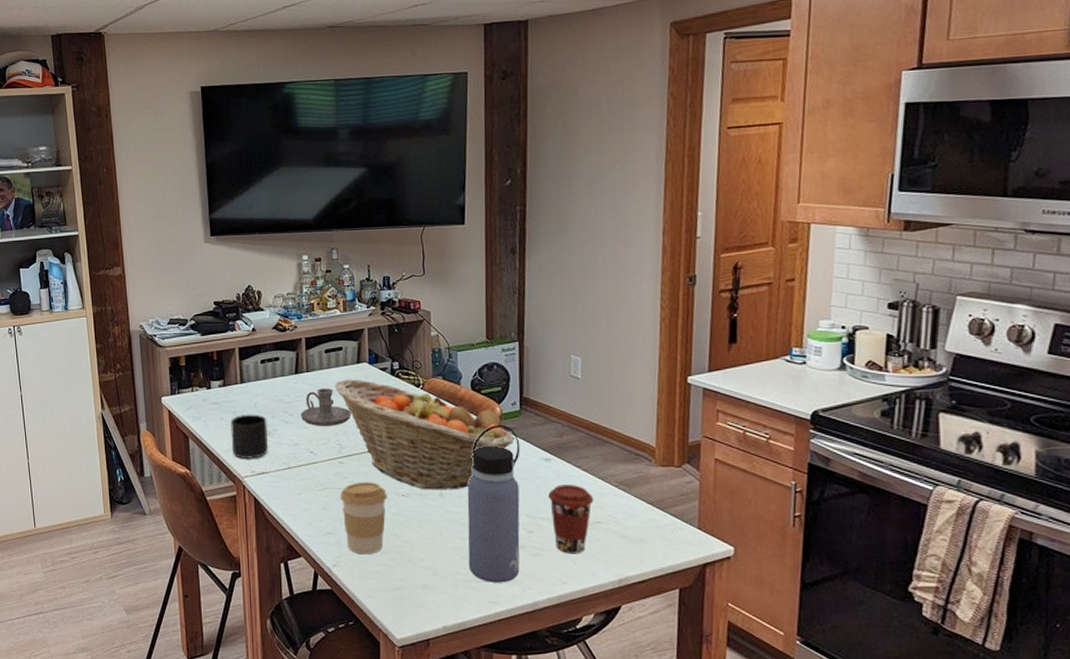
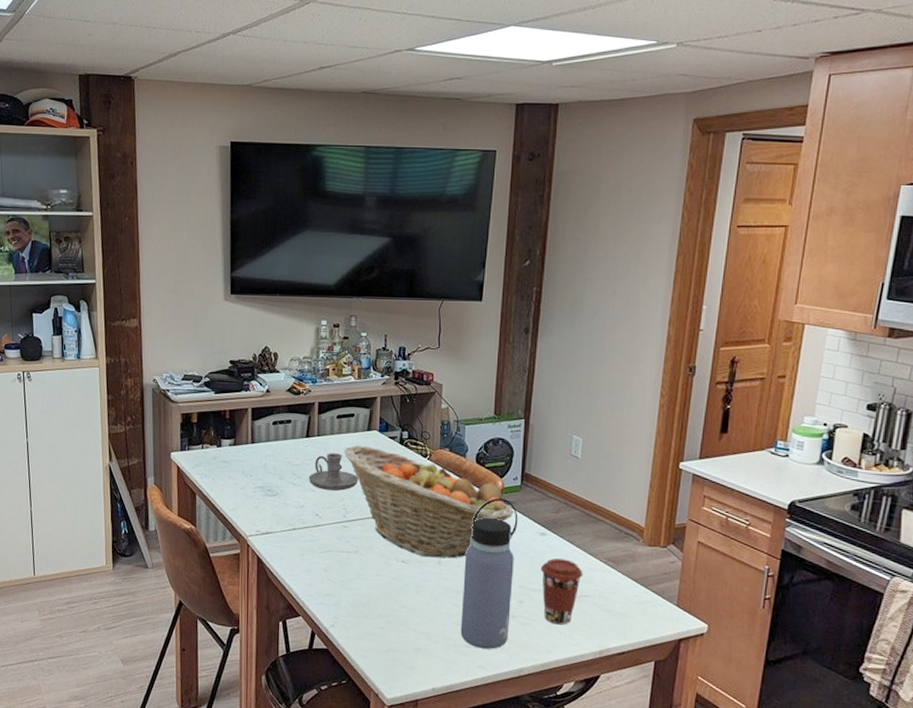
mug: present [231,414,268,460] -> none [238,474,276,519]
coffee cup: present [340,482,387,555] -> none [342,546,388,617]

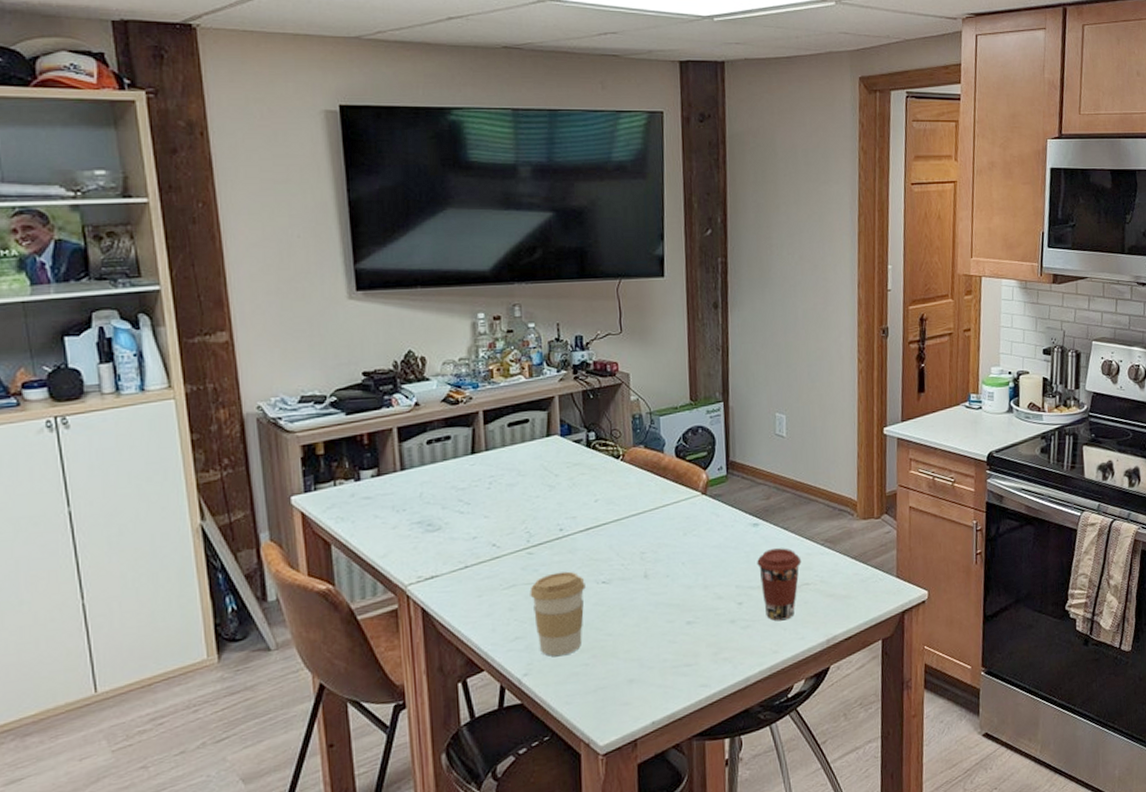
candle holder: present [308,453,358,491] -> none [478,468,541,514]
coffee cup: none [342,546,388,617] -> present [530,571,585,657]
fruit basket: present [343,445,513,559] -> none [520,454,722,573]
water bottle: present [460,497,518,649] -> none [674,491,731,665]

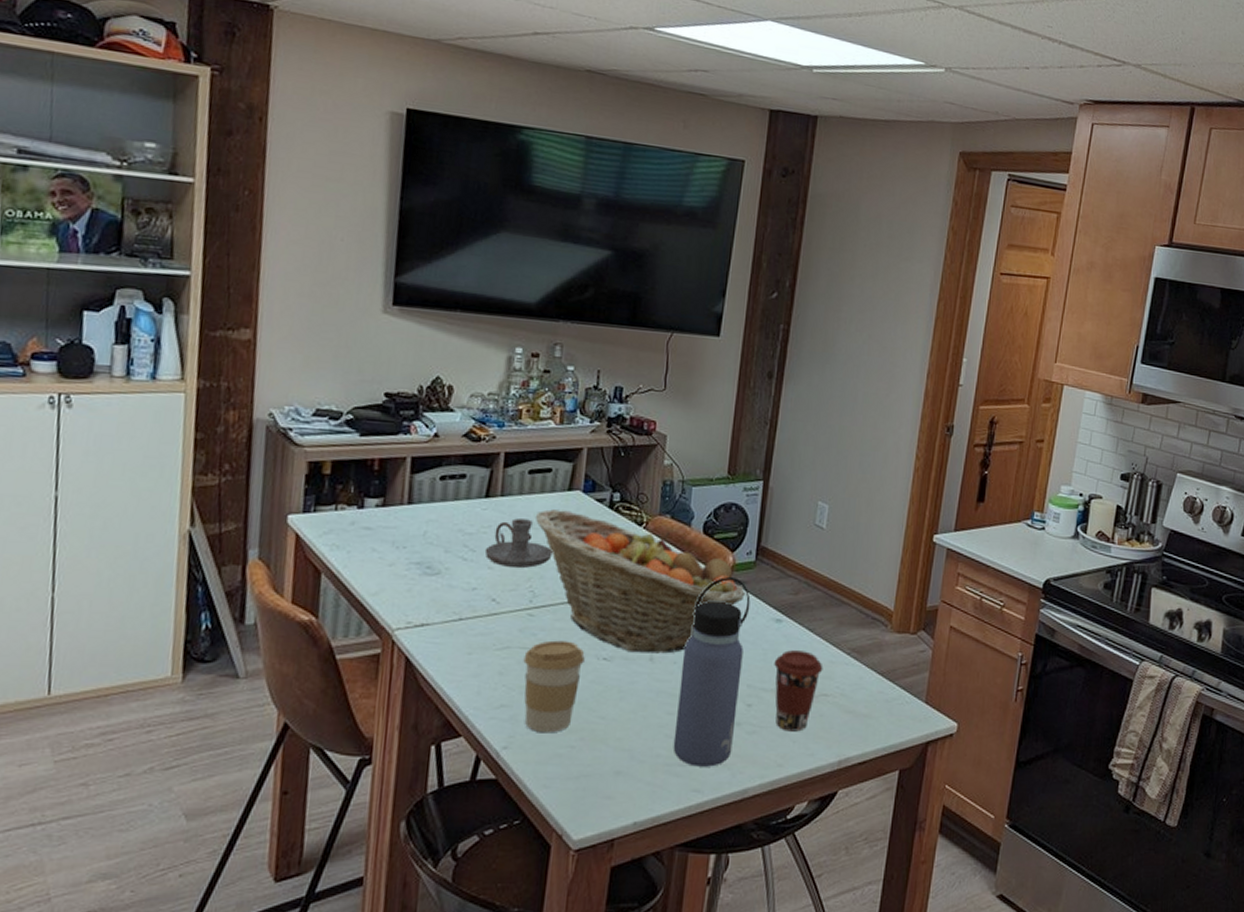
candle holder: none [478,468,541,514] -> present [484,518,553,569]
fruit basket: none [520,454,722,573] -> present [535,509,745,654]
water bottle: none [674,491,731,665] -> present [673,576,751,767]

